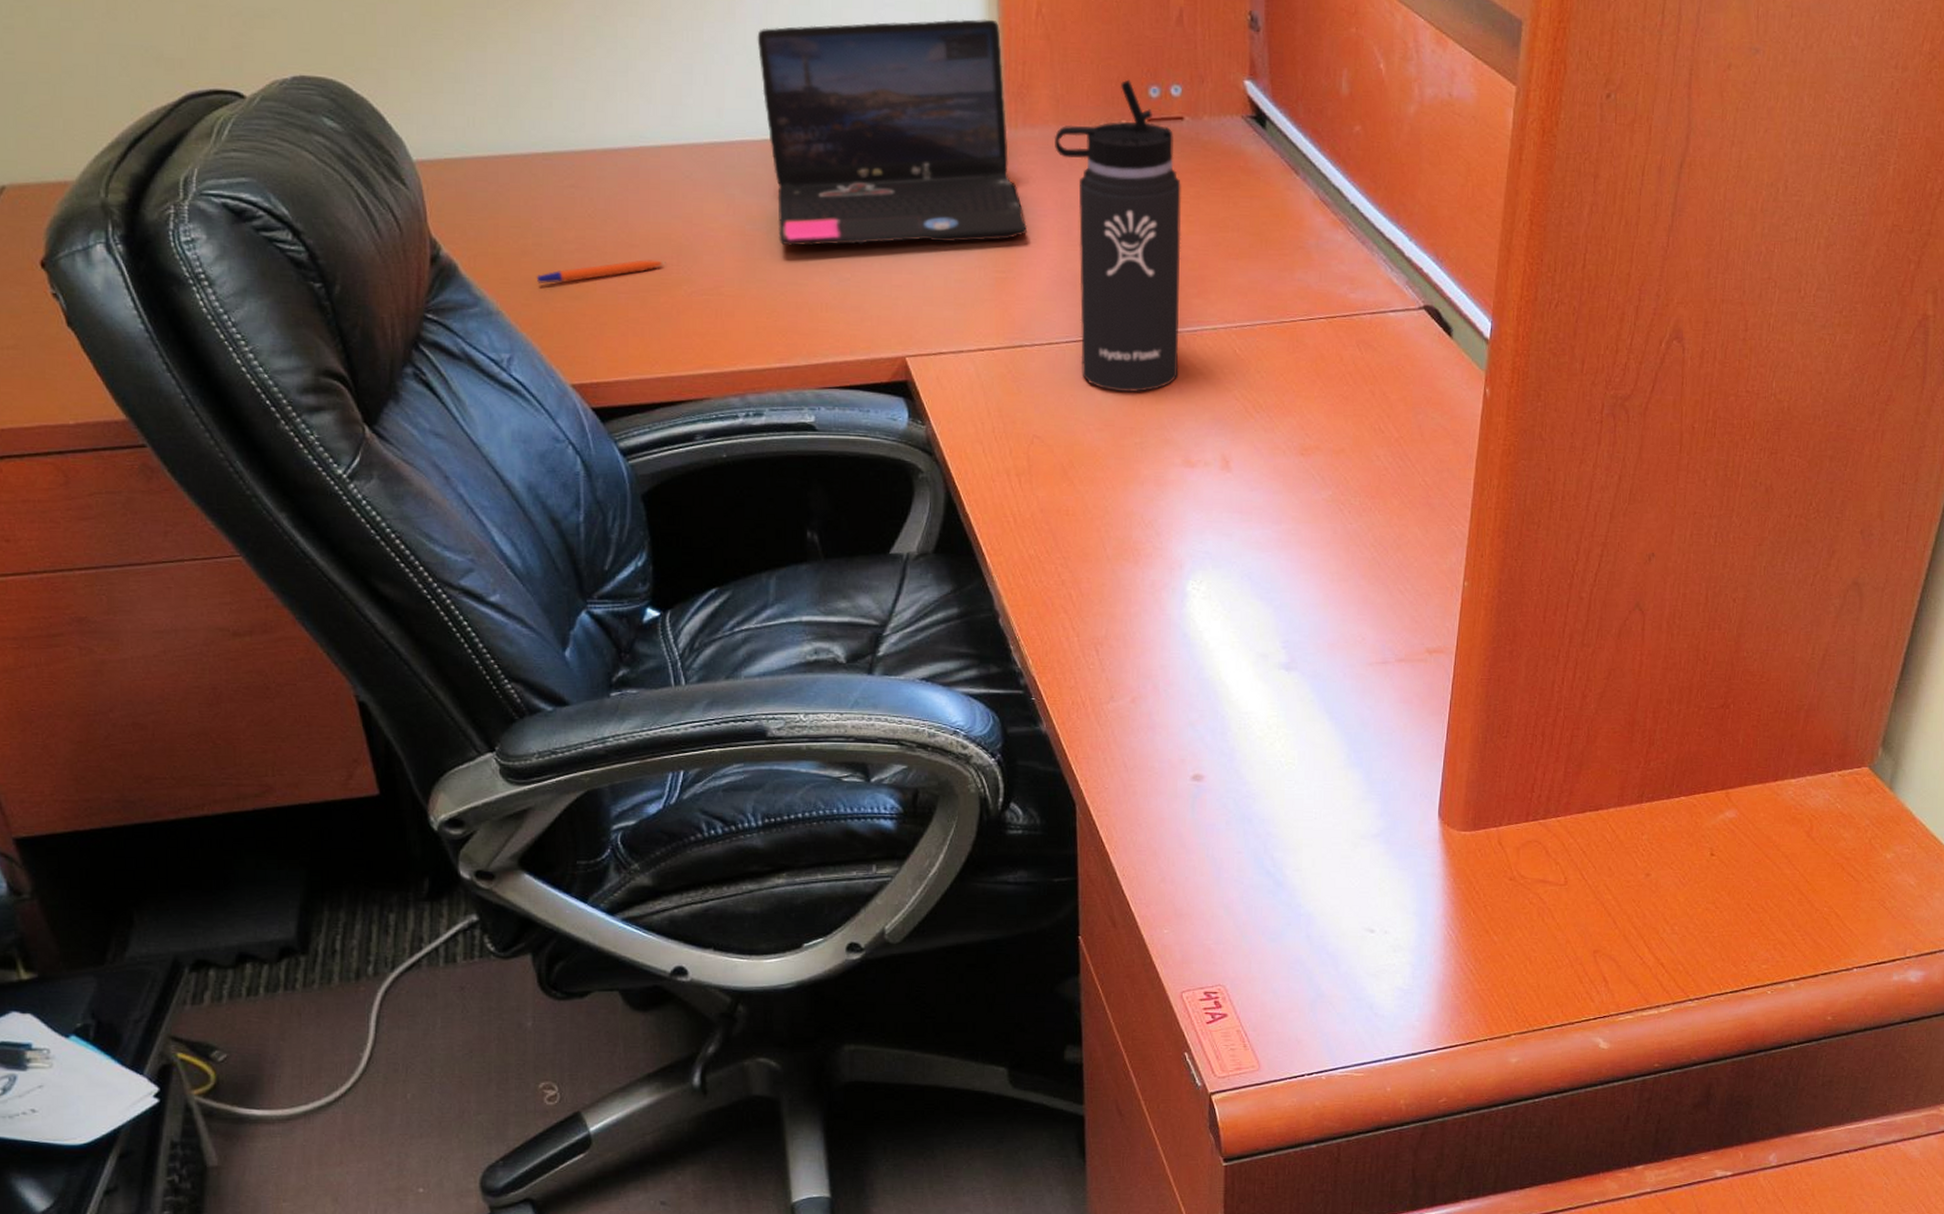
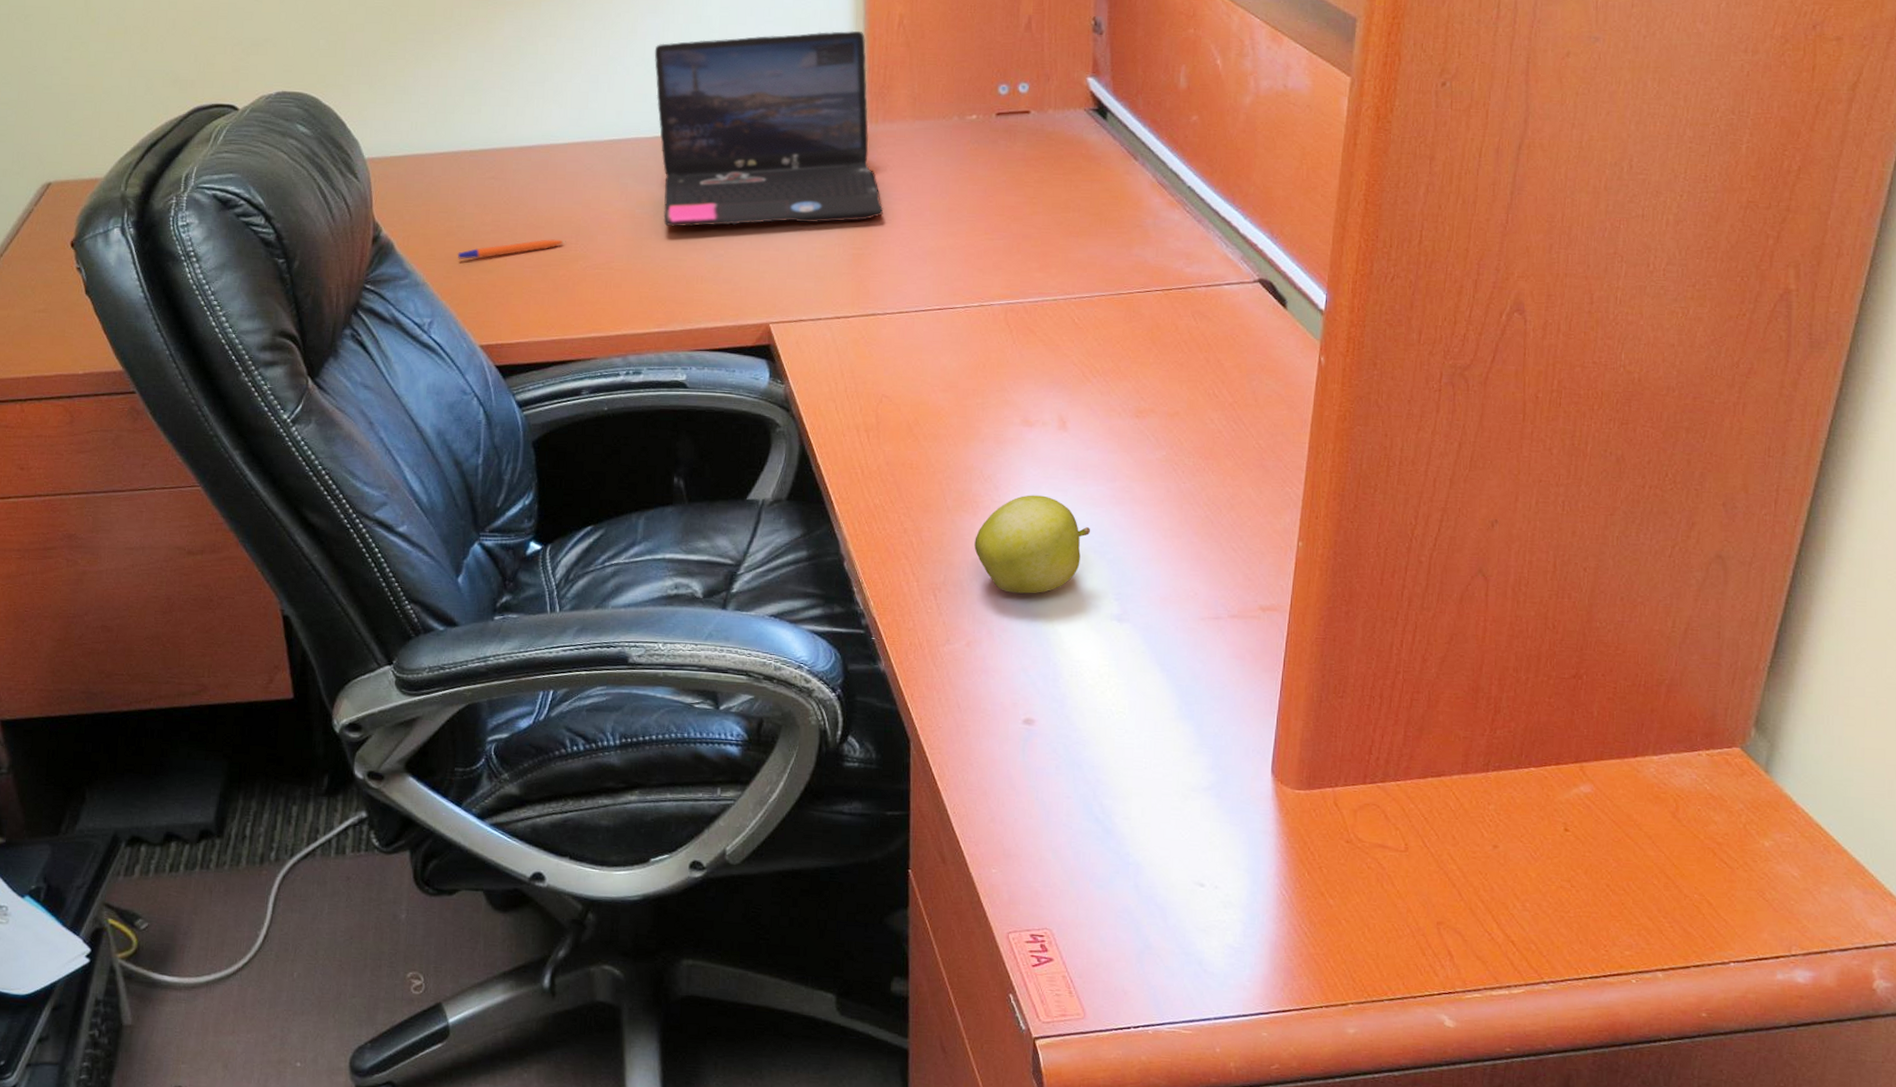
thermos bottle: present [1054,79,1181,393] -> none [910,79,1026,358]
apple: none [1137,540,1257,645] -> present [974,495,1091,594]

